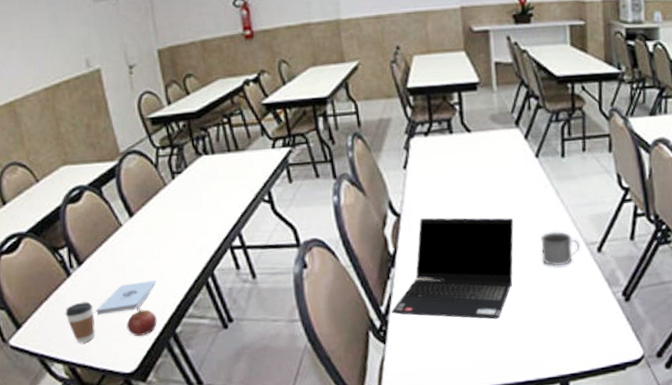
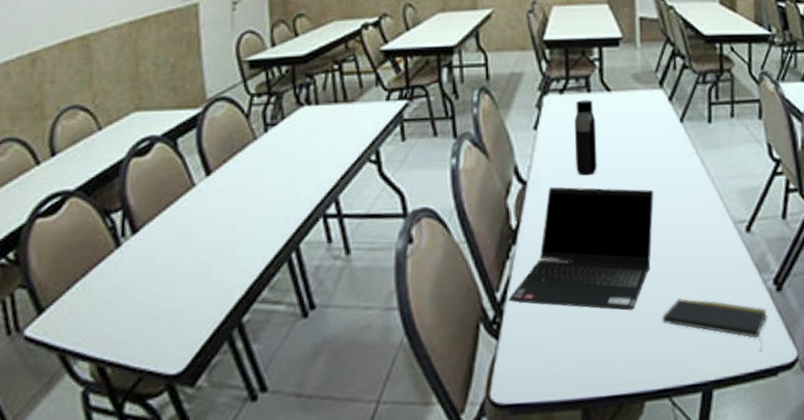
coffee cup: present [65,301,95,343] -> none [104,280,142,334]
notepad: present [96,280,157,315] -> none [144,254,228,298]
apple: present [126,308,157,336] -> none [181,289,221,326]
water bottle: none [439,140,462,208] -> present [574,100,597,176]
notepad: none [524,309,616,351] -> present [662,298,767,352]
mug: present [540,231,580,267] -> none [683,206,727,248]

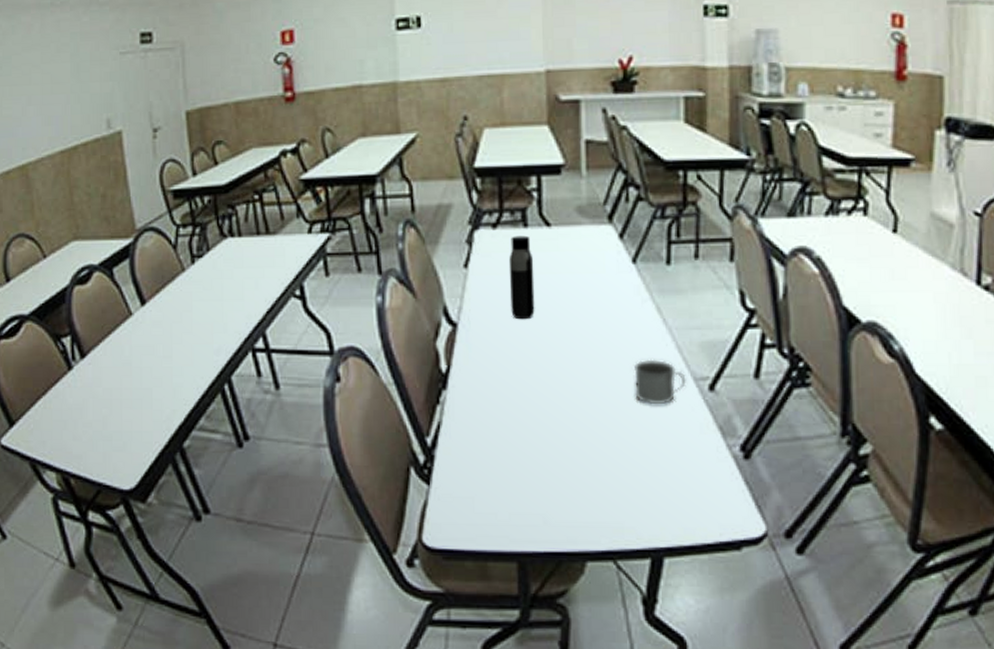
laptop computer: present [509,187,654,311] -> none [440,330,599,467]
notepad: present [662,298,767,352] -> none [607,458,731,523]
mug: none [683,206,727,248] -> present [633,359,686,405]

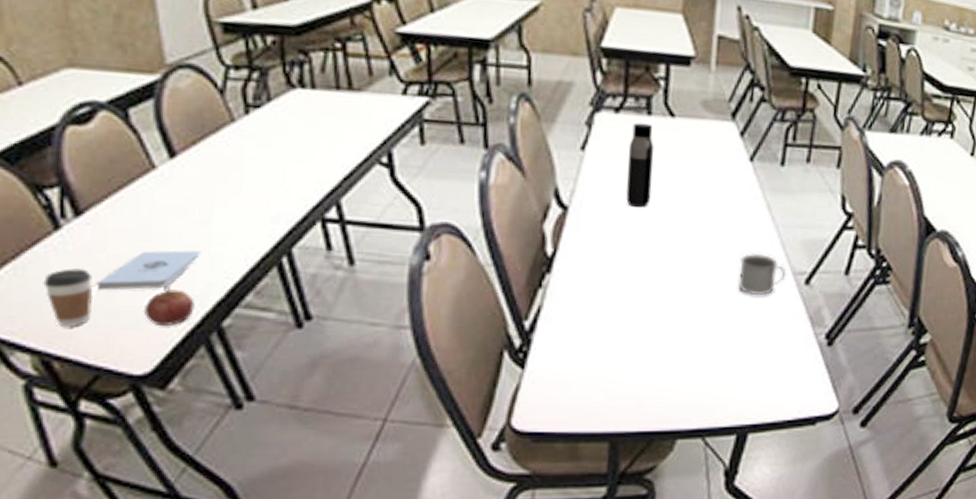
coffee cup: none [62,401,95,449] -> present [43,268,94,327]
notepad: none [96,382,167,418] -> present [96,250,202,291]
apple: none [129,413,163,447] -> present [144,286,195,325]

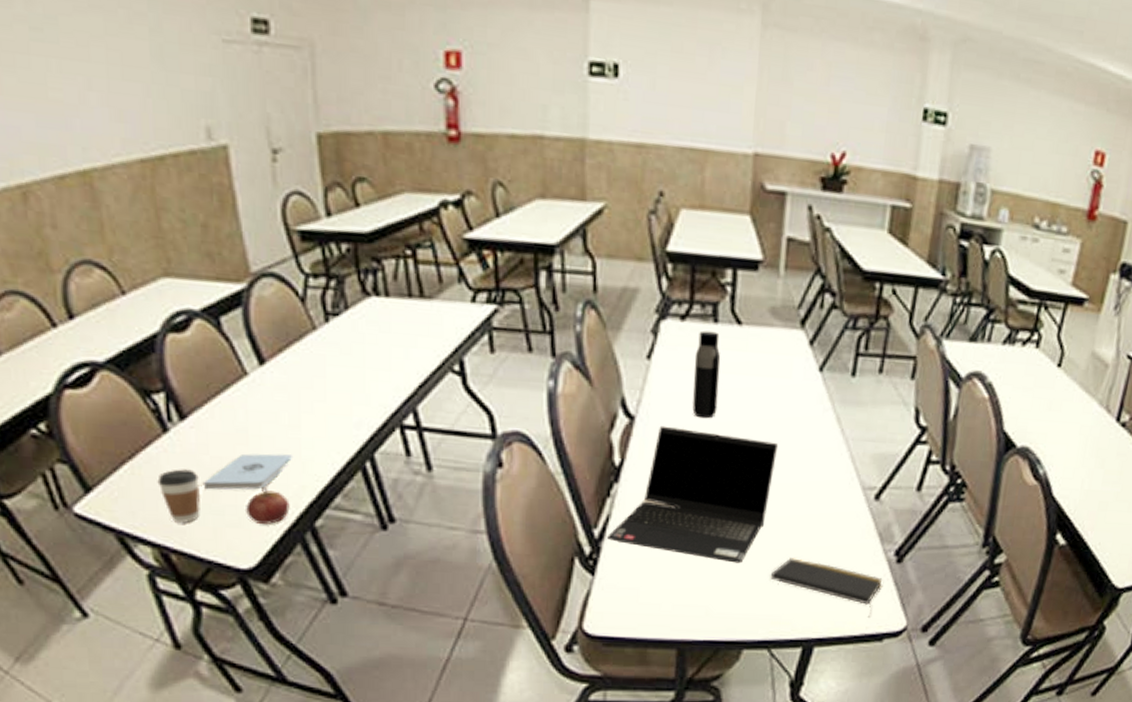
laptop computer: none [538,215,710,351] -> present [607,425,778,563]
notepad: none [704,344,814,401] -> present [770,558,883,618]
mug: present [739,253,786,296] -> none [806,466,856,511]

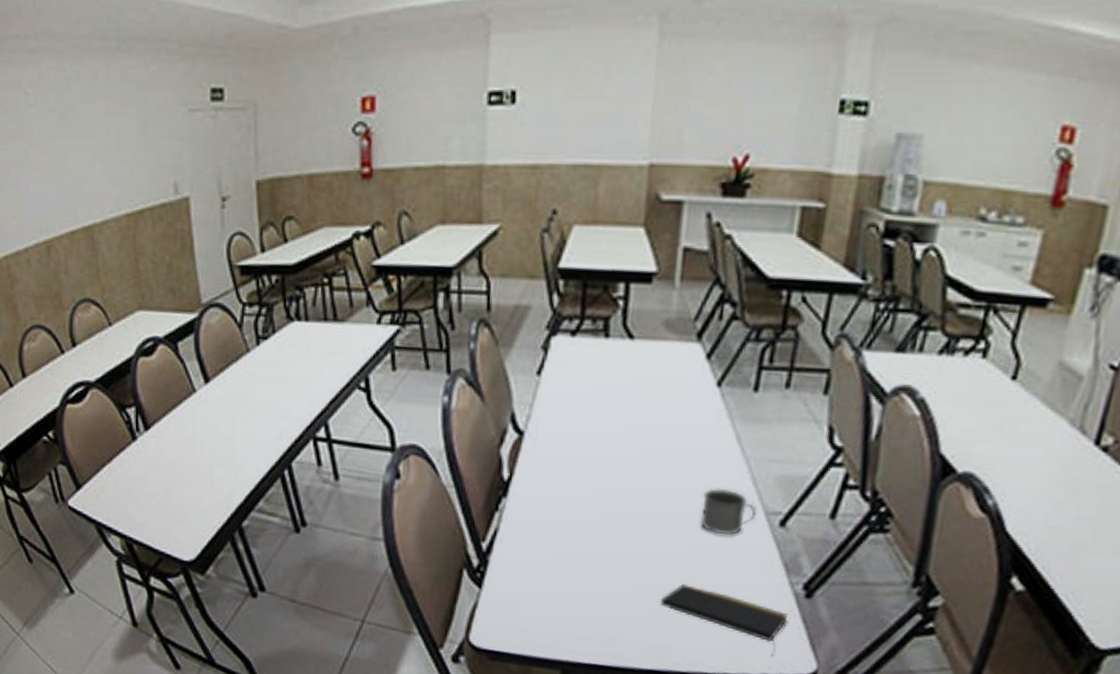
coffee cup: present [157,469,201,523] -> none [127,472,158,518]
notepad: present [202,453,293,490] -> none [159,460,228,492]
apple: present [246,487,290,524] -> none [190,490,223,523]
laptop computer: present [607,425,778,563] -> none [495,441,670,586]
water bottle: present [692,330,721,419] -> none [581,346,612,435]
mug: none [806,466,856,511] -> present [701,488,758,536]

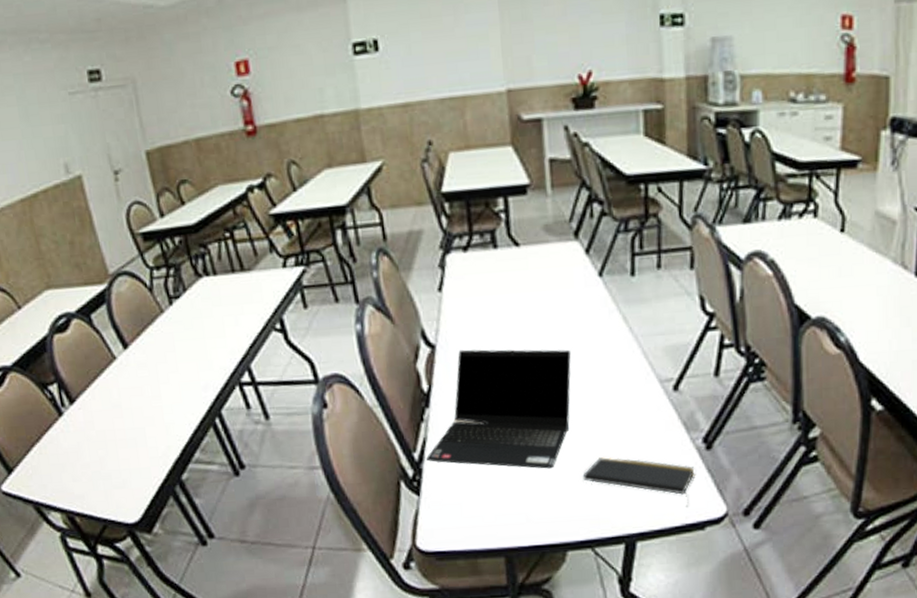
laptop computer: none [495,441,670,586] -> present [426,349,571,469]
mug: present [701,488,758,536] -> none [603,365,652,408]

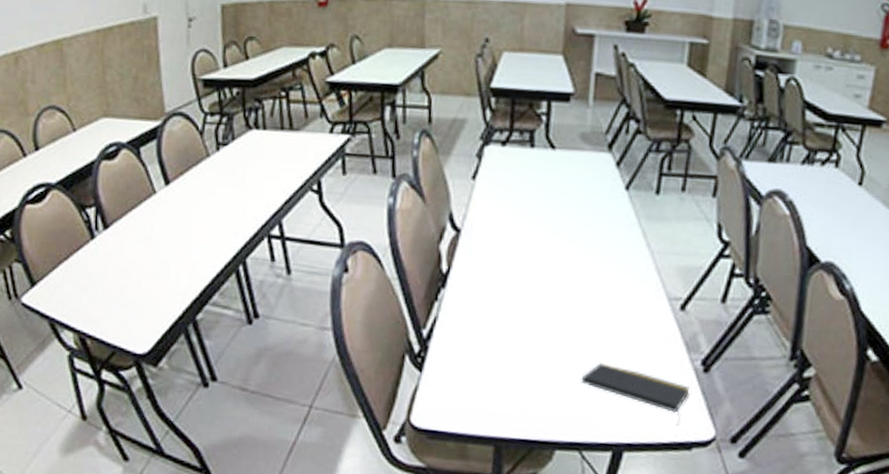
laptop computer: present [426,349,571,469] -> none [434,238,588,366]

